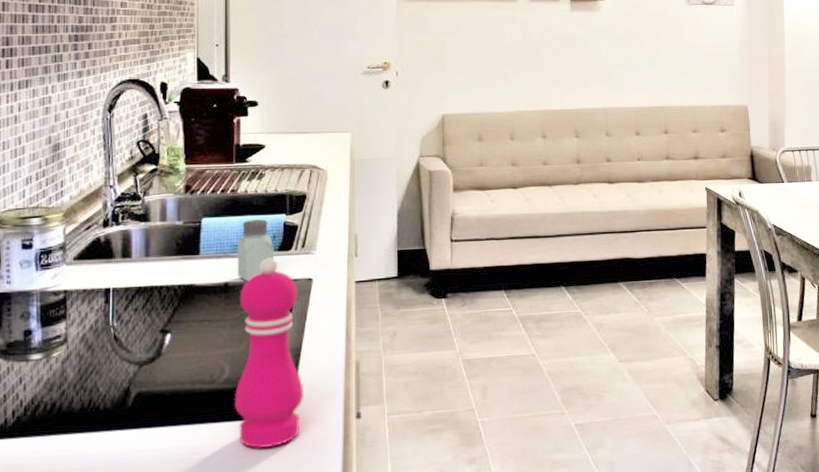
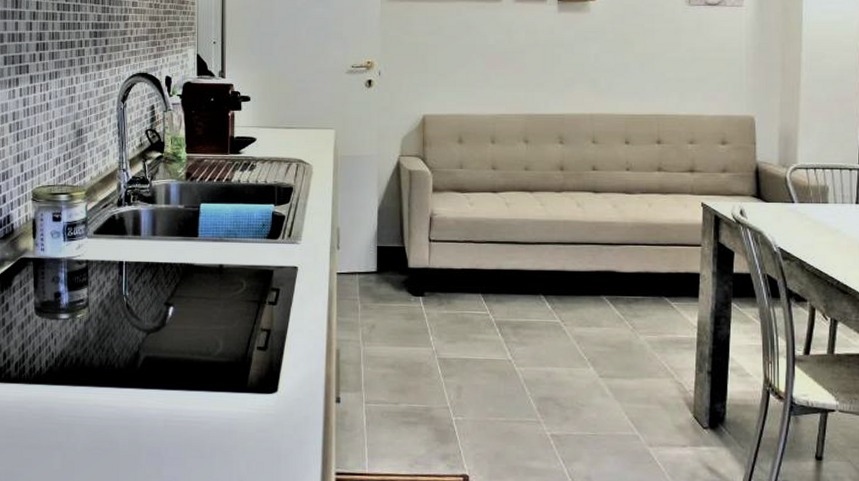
pepper mill: present [234,258,304,448] -> none [227,244,289,420]
saltshaker: present [237,219,274,281] -> none [230,208,264,264]

